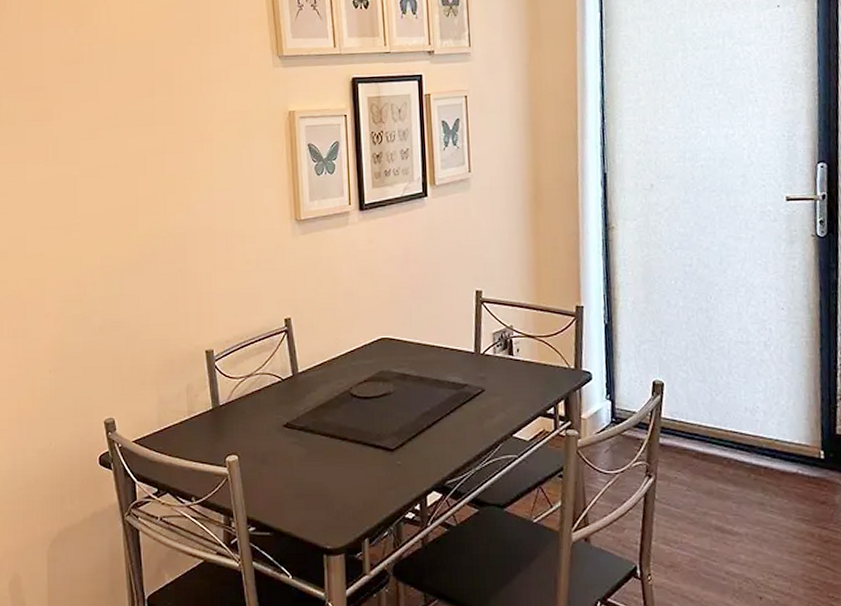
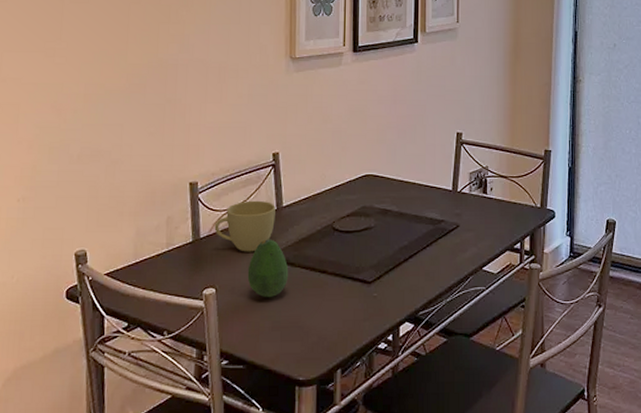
cup: none [232,367,292,419] -> present [214,200,276,252]
fruit: none [268,406,309,466] -> present [247,239,289,298]

